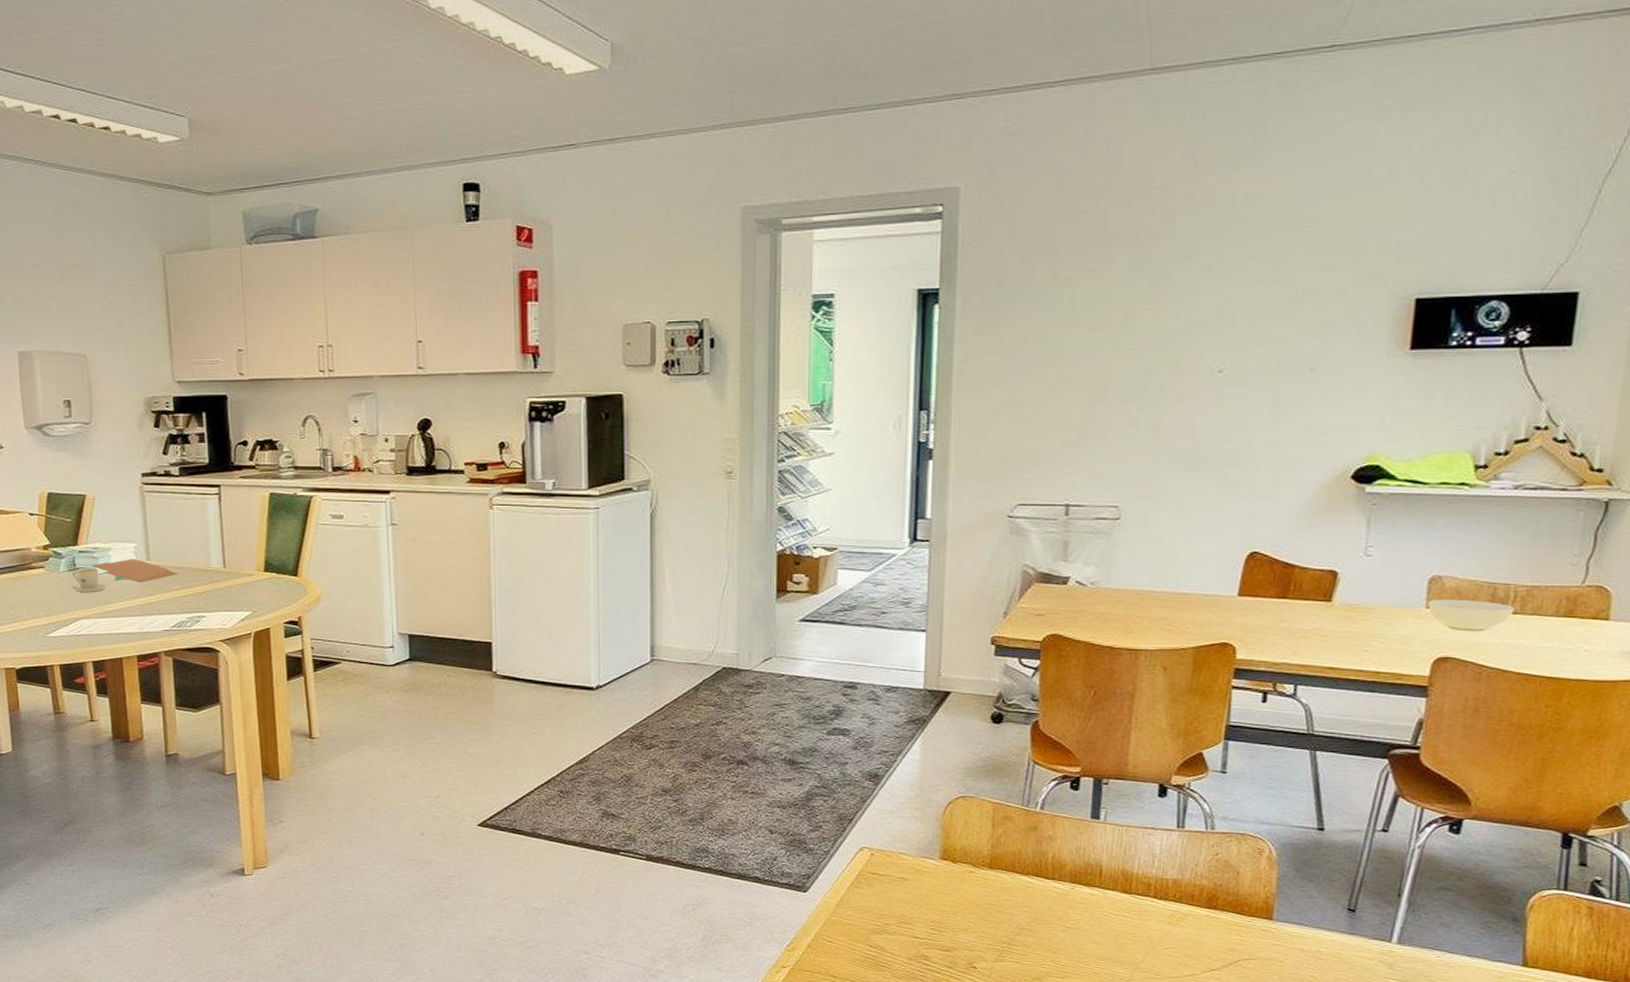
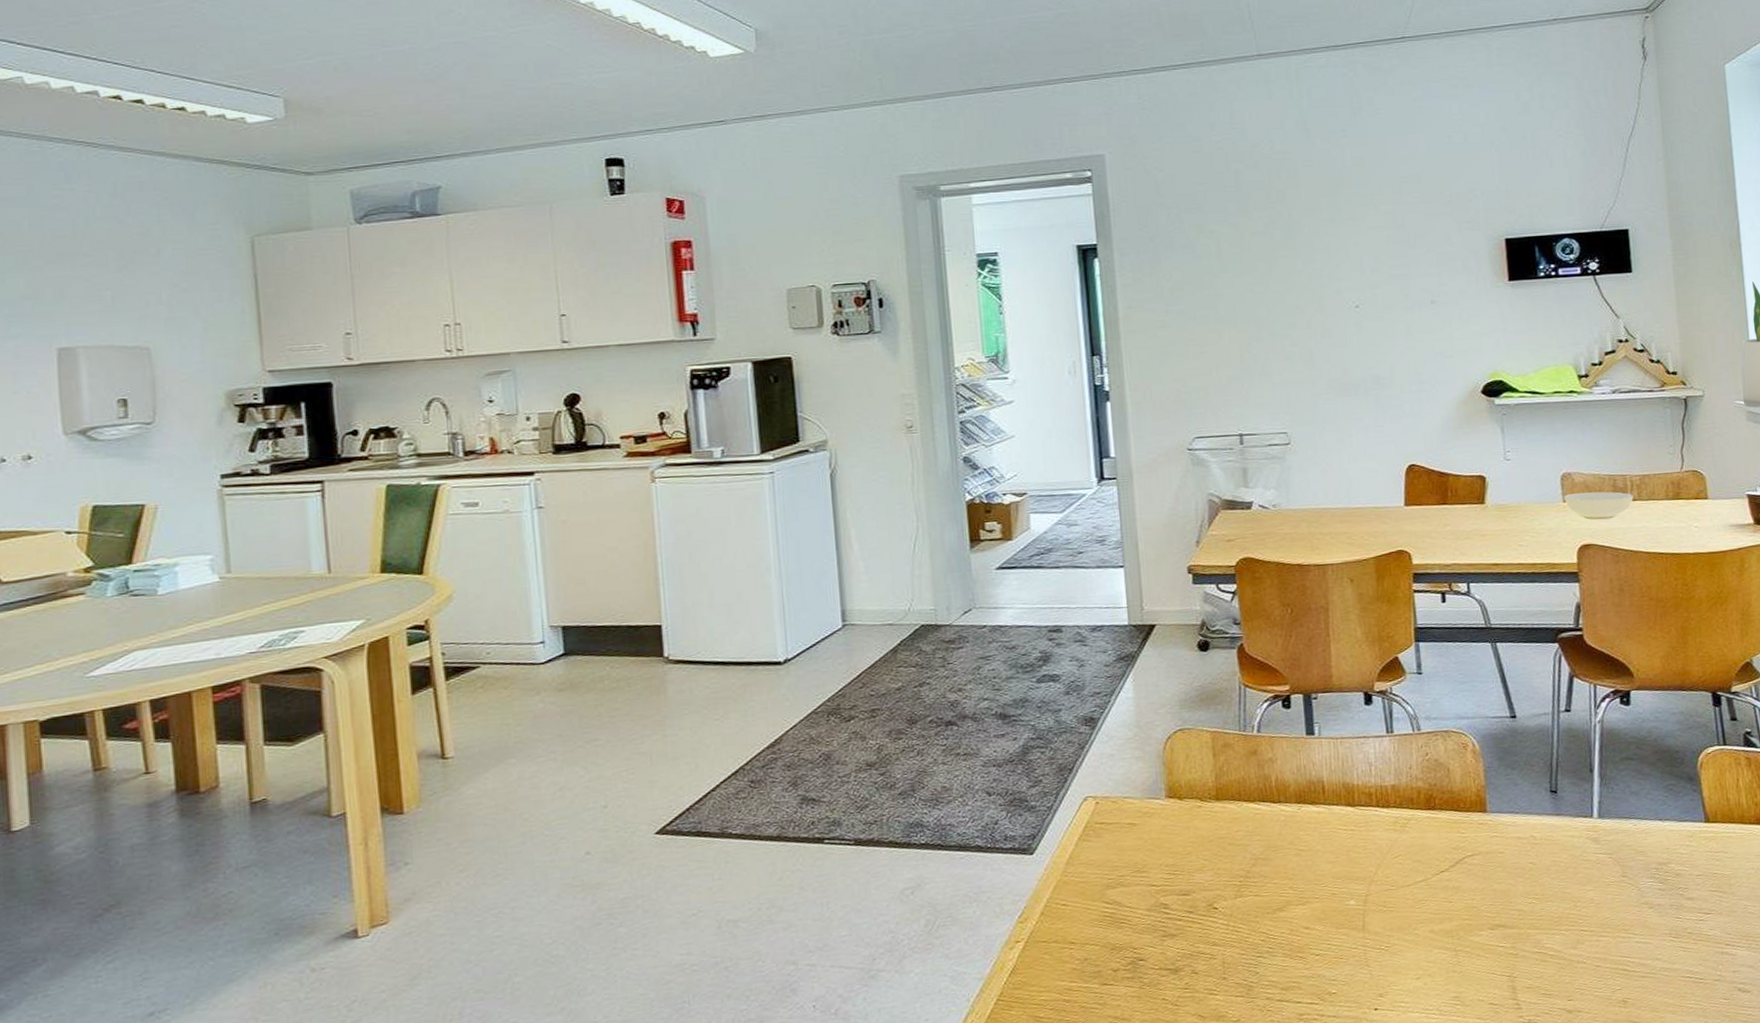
teacup: present [71,568,108,593] -> none [122,589,173,620]
papers: present [93,559,178,583] -> none [152,573,269,601]

